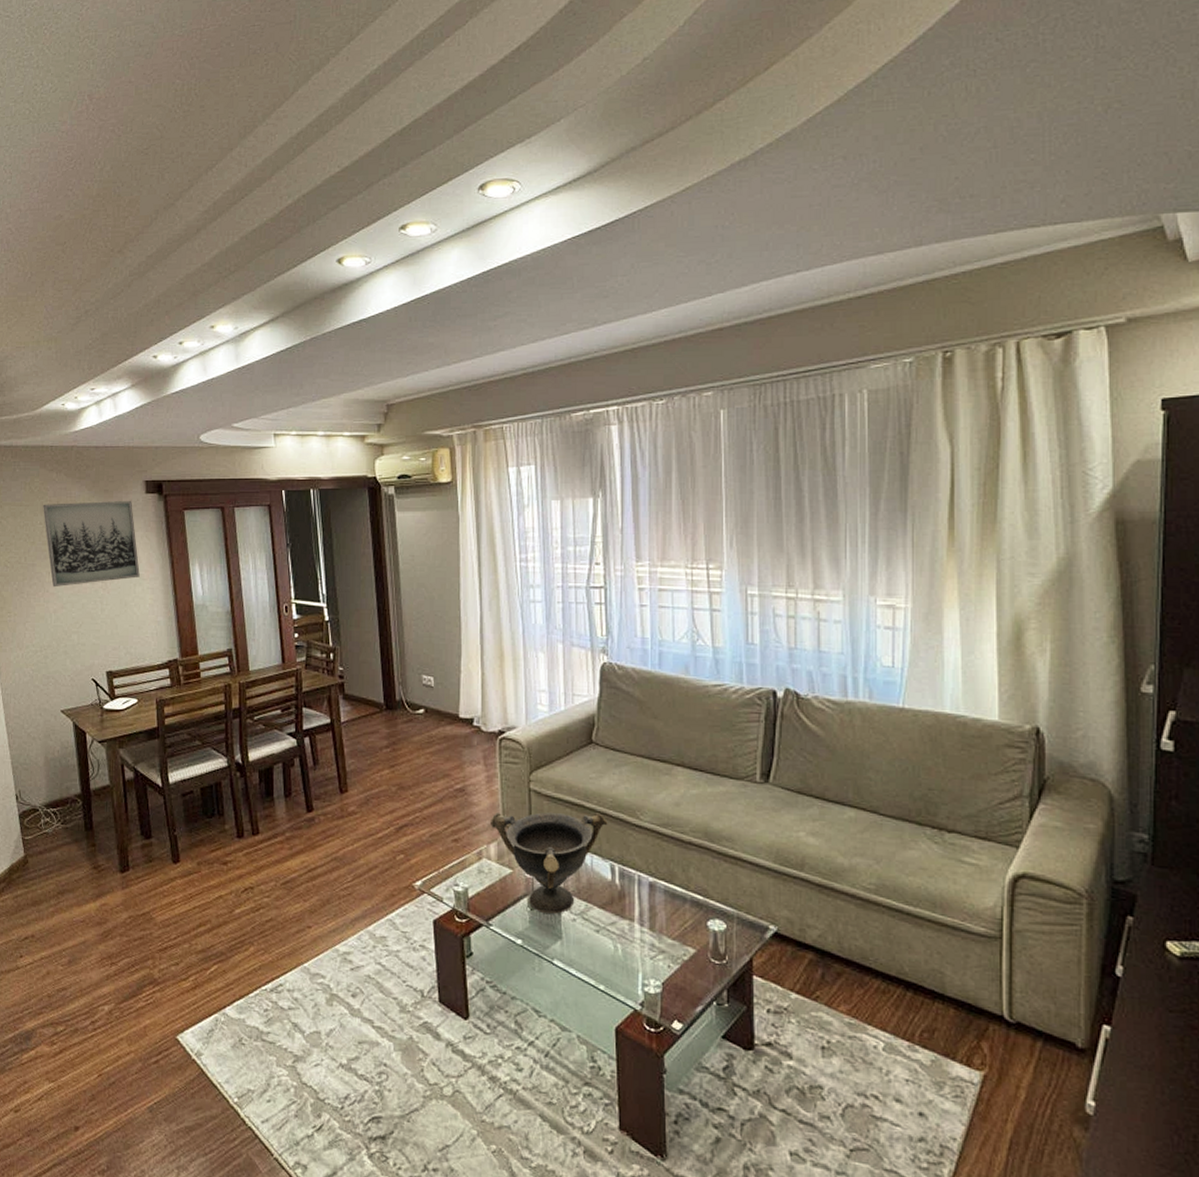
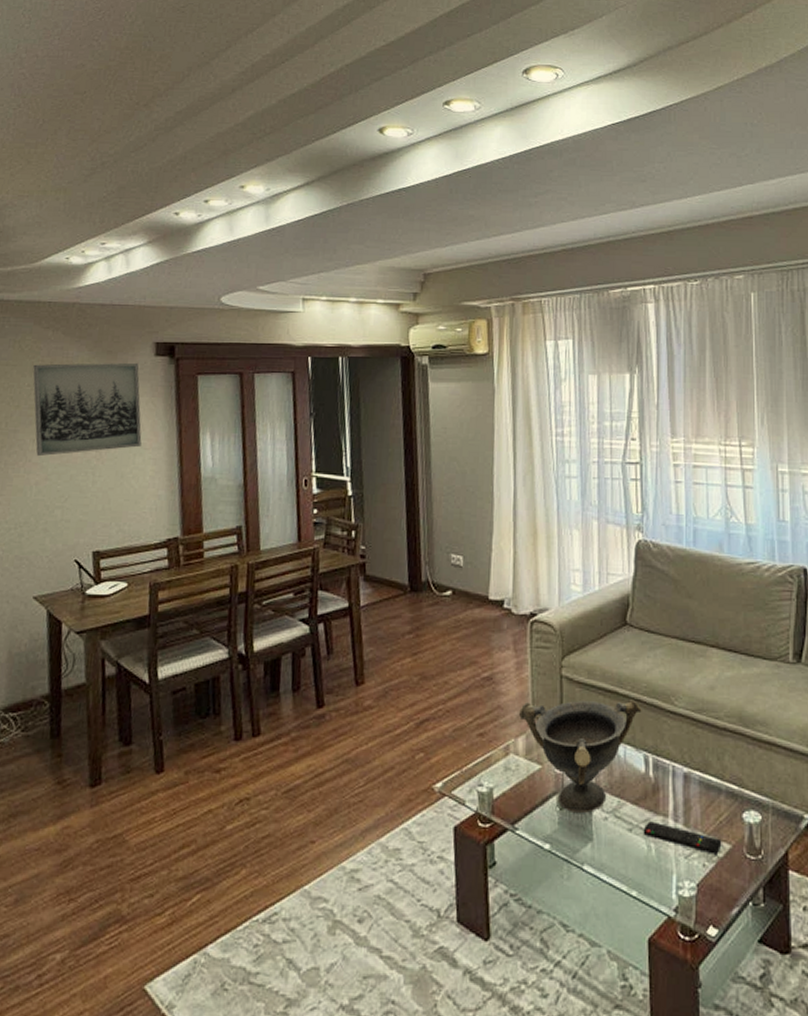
remote control: none [609,924,687,957] -> present [643,821,722,855]

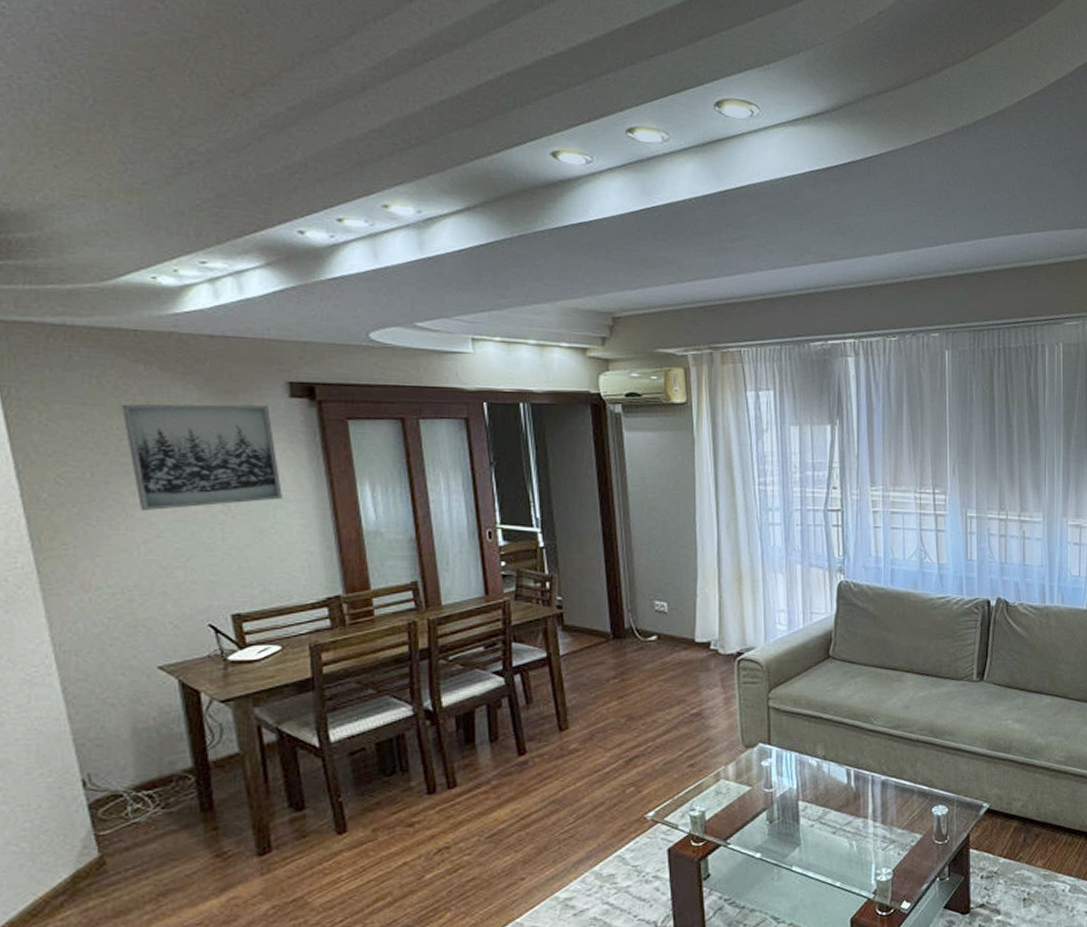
decorative bowl: present [519,699,642,813] -> none [729,722,844,824]
remote control: present [643,821,722,855] -> none [845,823,914,844]

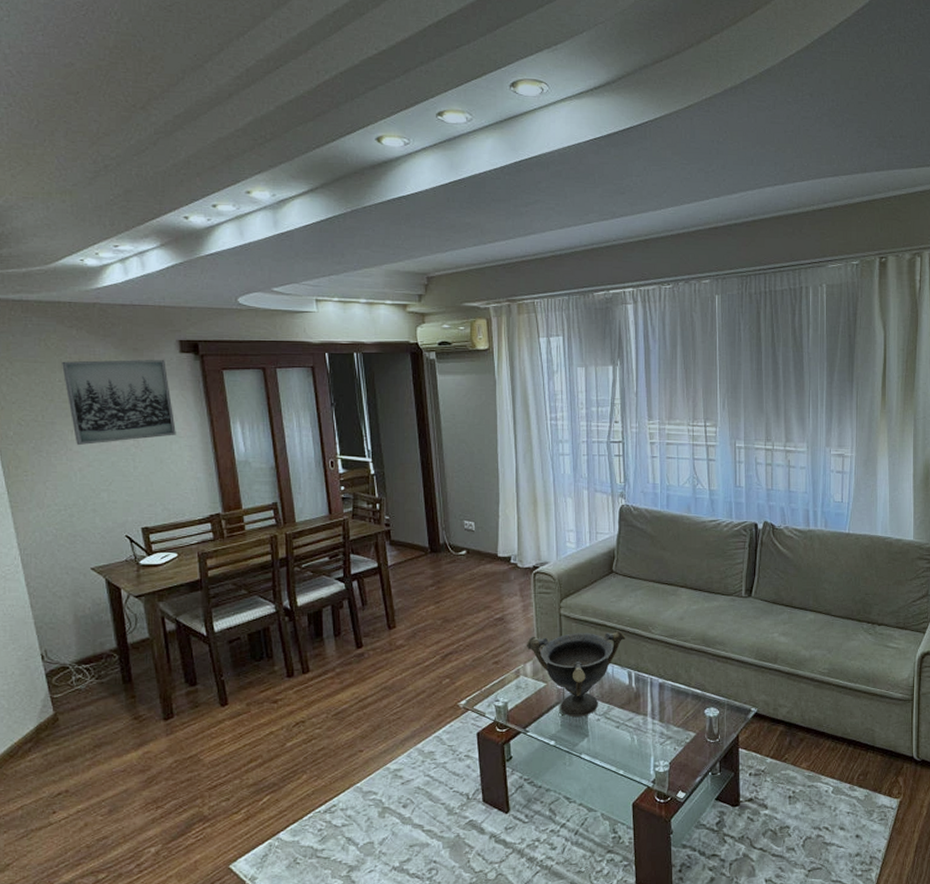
decorative bowl: none [729,722,844,824] -> present [527,630,626,717]

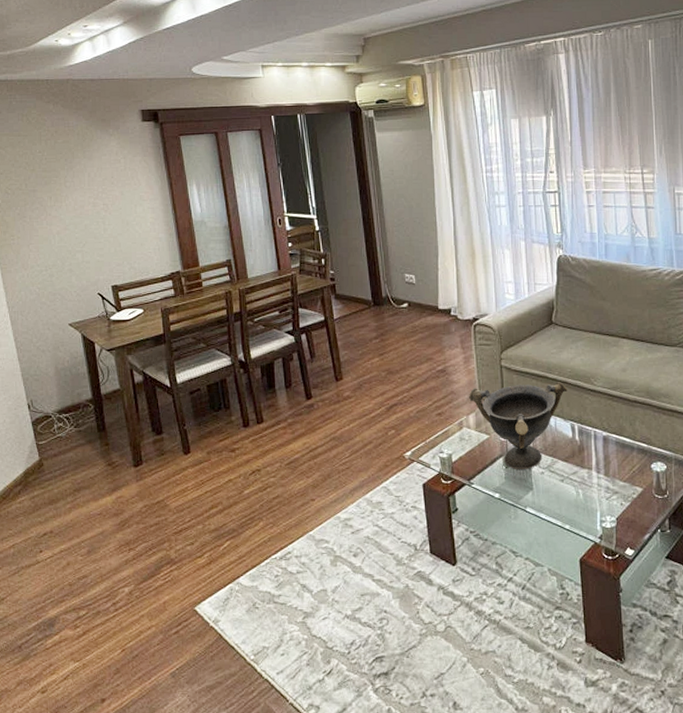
wall art: present [62,359,176,445] -> none [41,128,140,210]

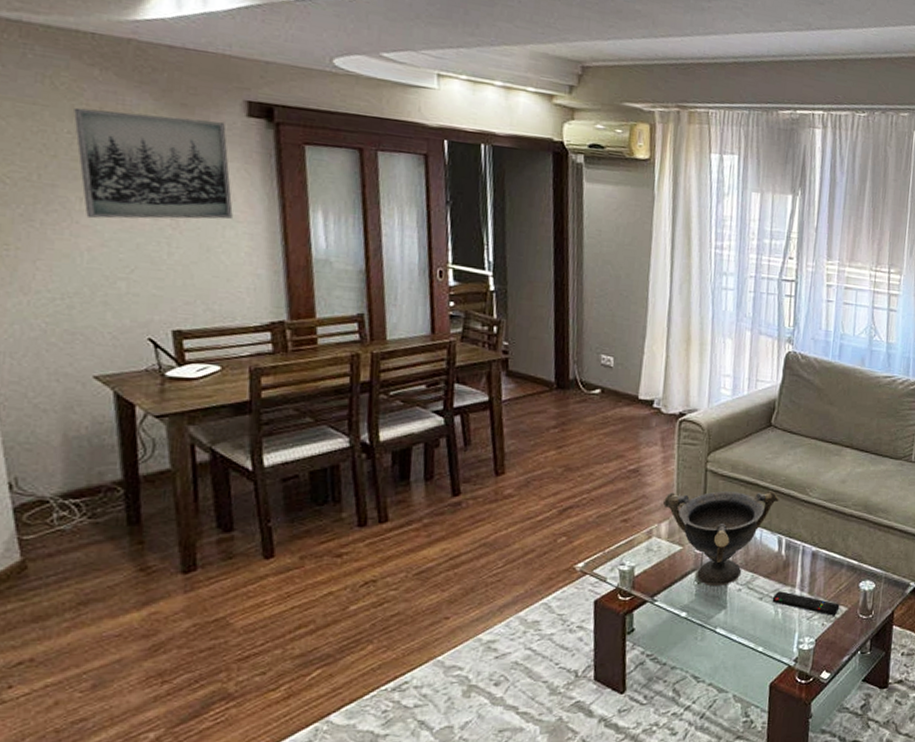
wall art: none [41,128,140,210] -> present [74,107,233,220]
remote control: none [572,473,635,496] -> present [772,591,840,616]

